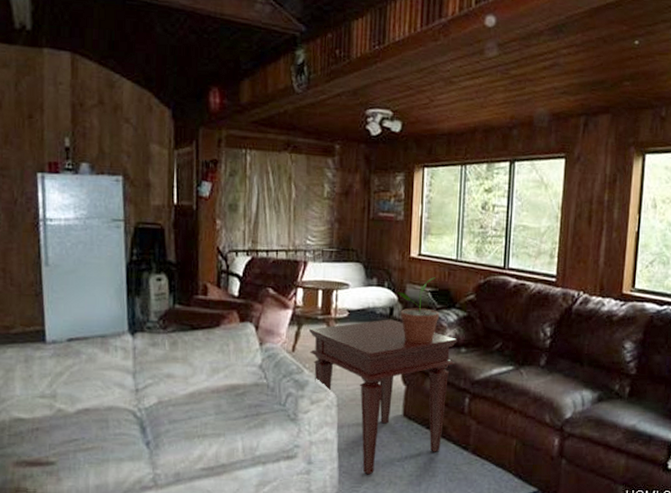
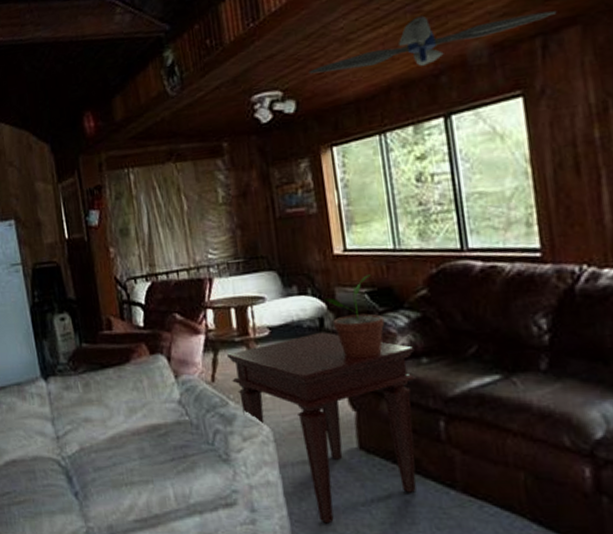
ceiling fan: none [416,77,598,119] -> present [308,10,557,75]

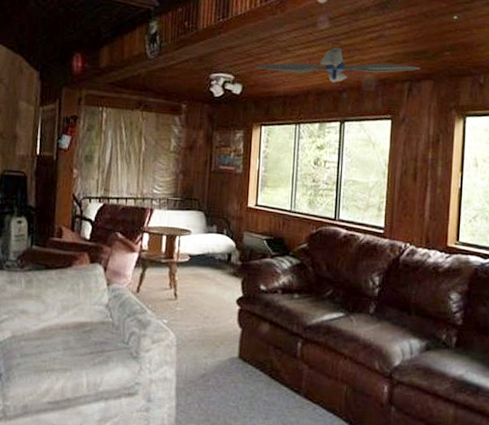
side table: present [226,332,417,524] -> none [152,264,291,415]
potted plant: present [323,274,385,358] -> none [234,226,274,289]

